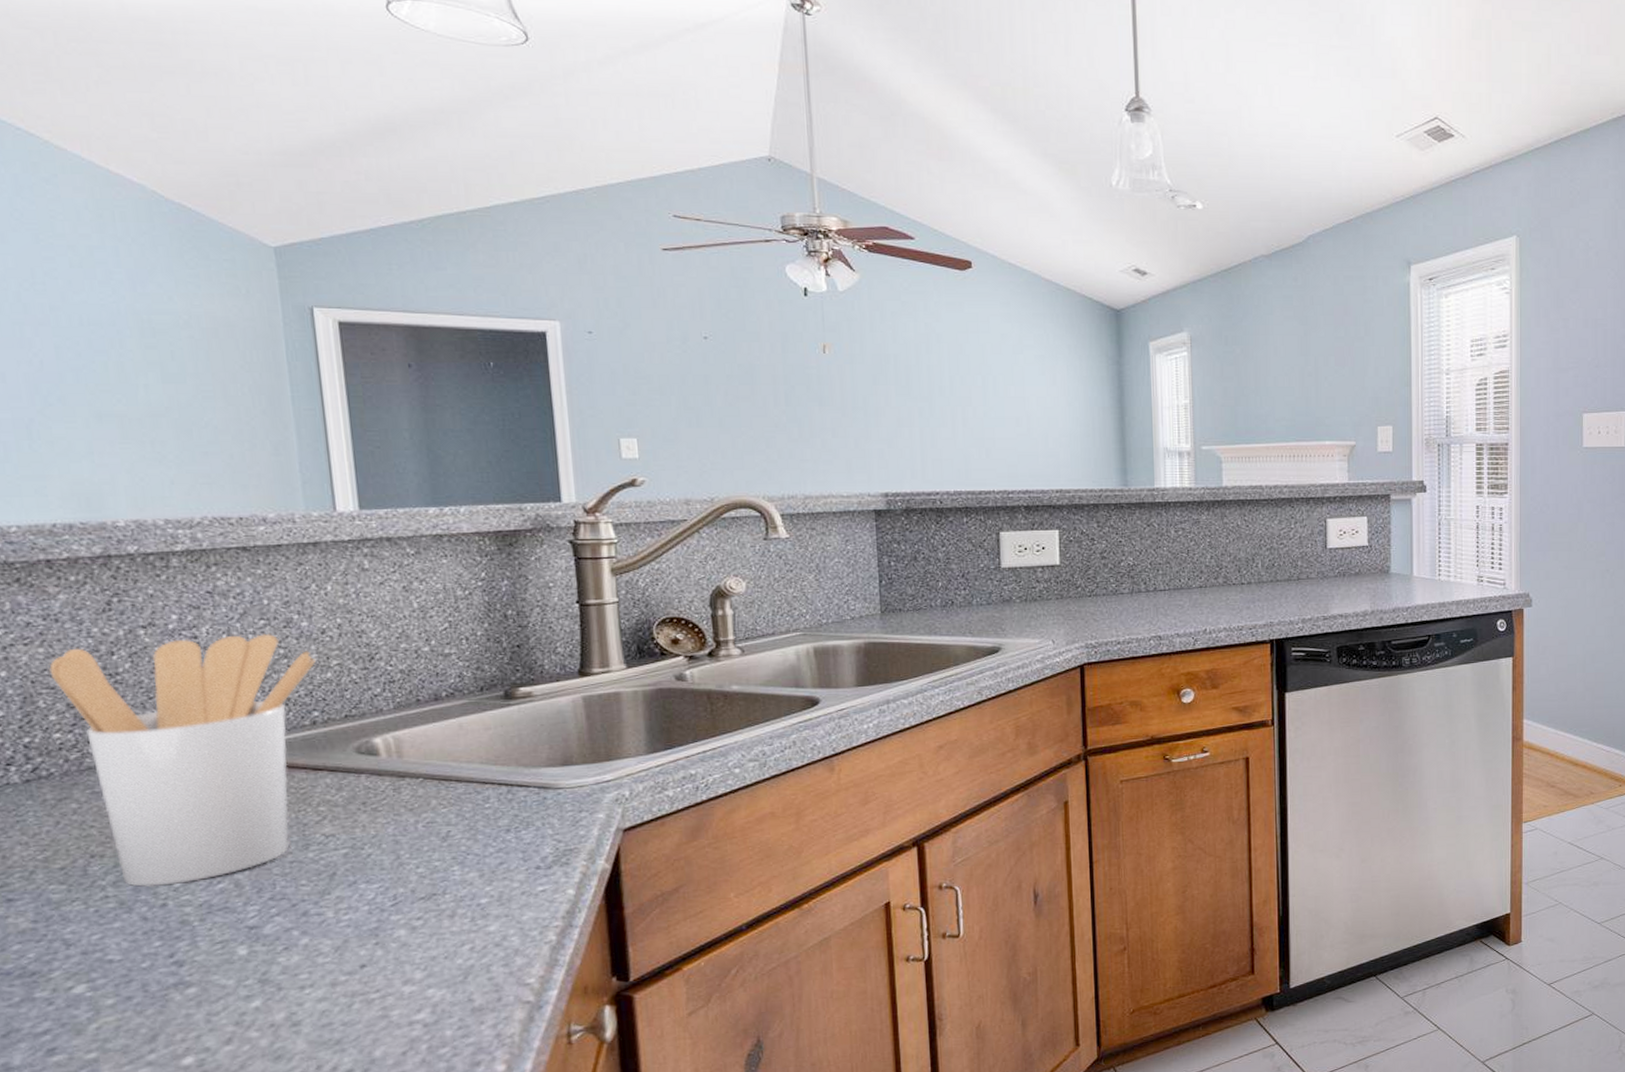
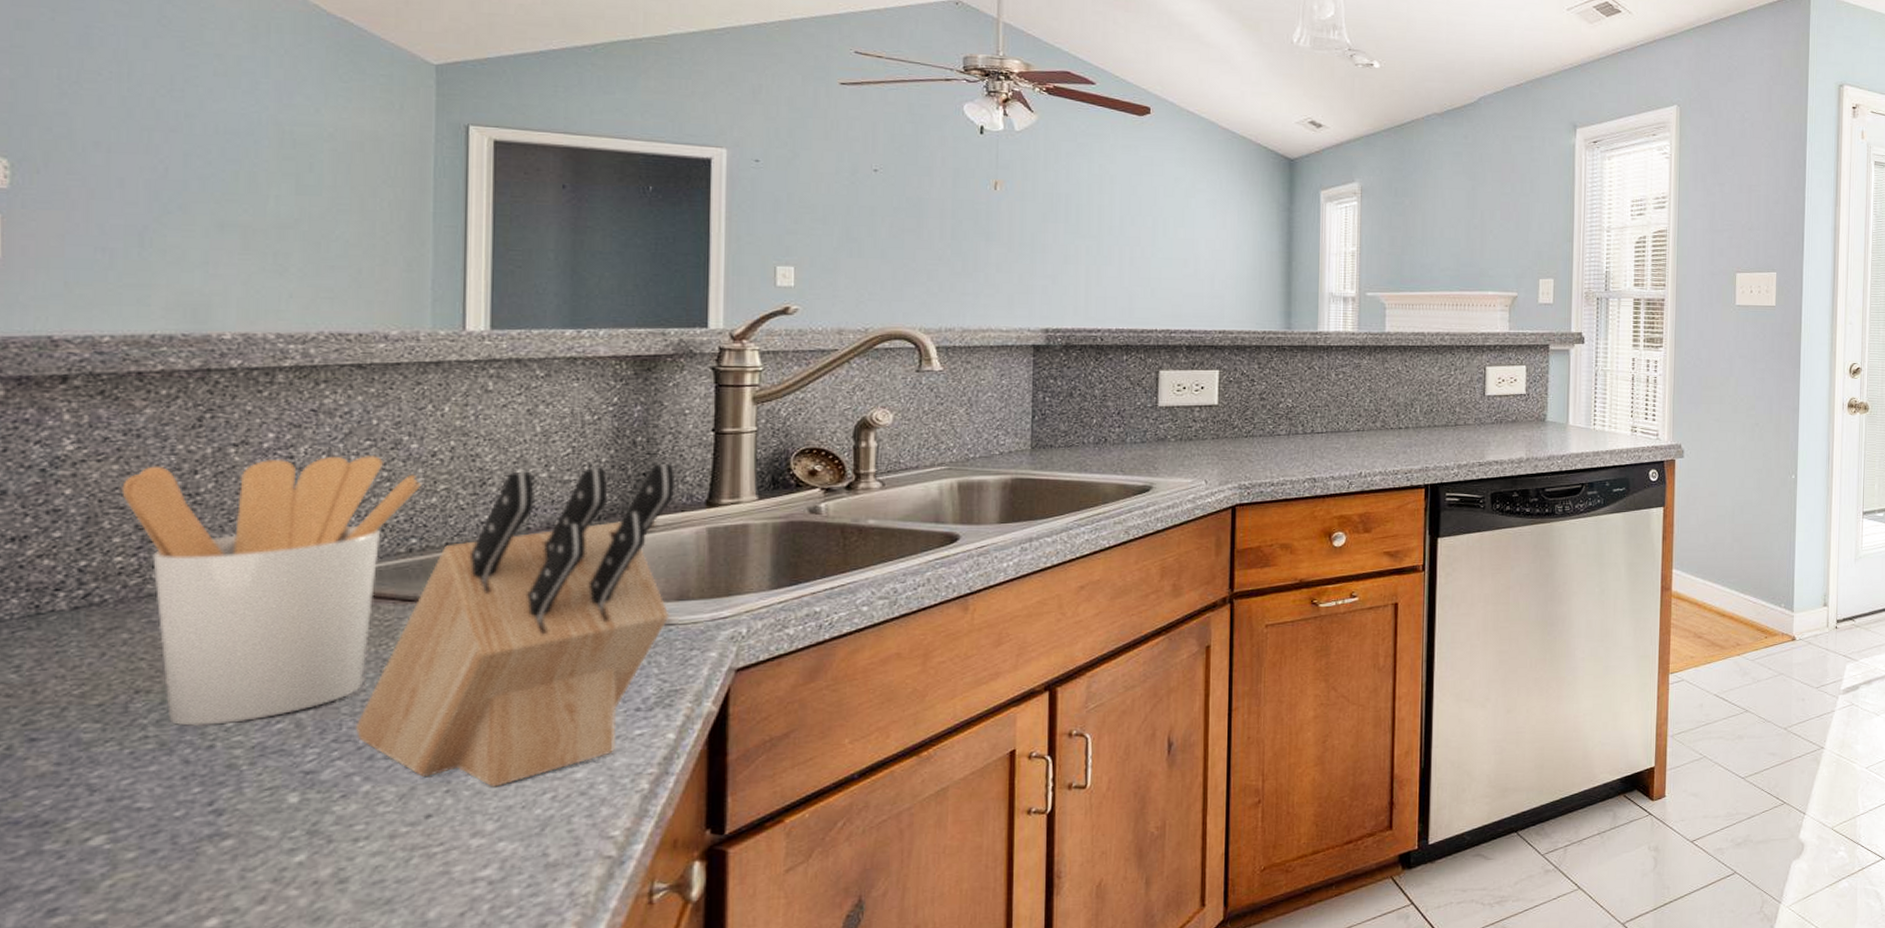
knife block: none [287,636,557,940] -> present [355,464,676,787]

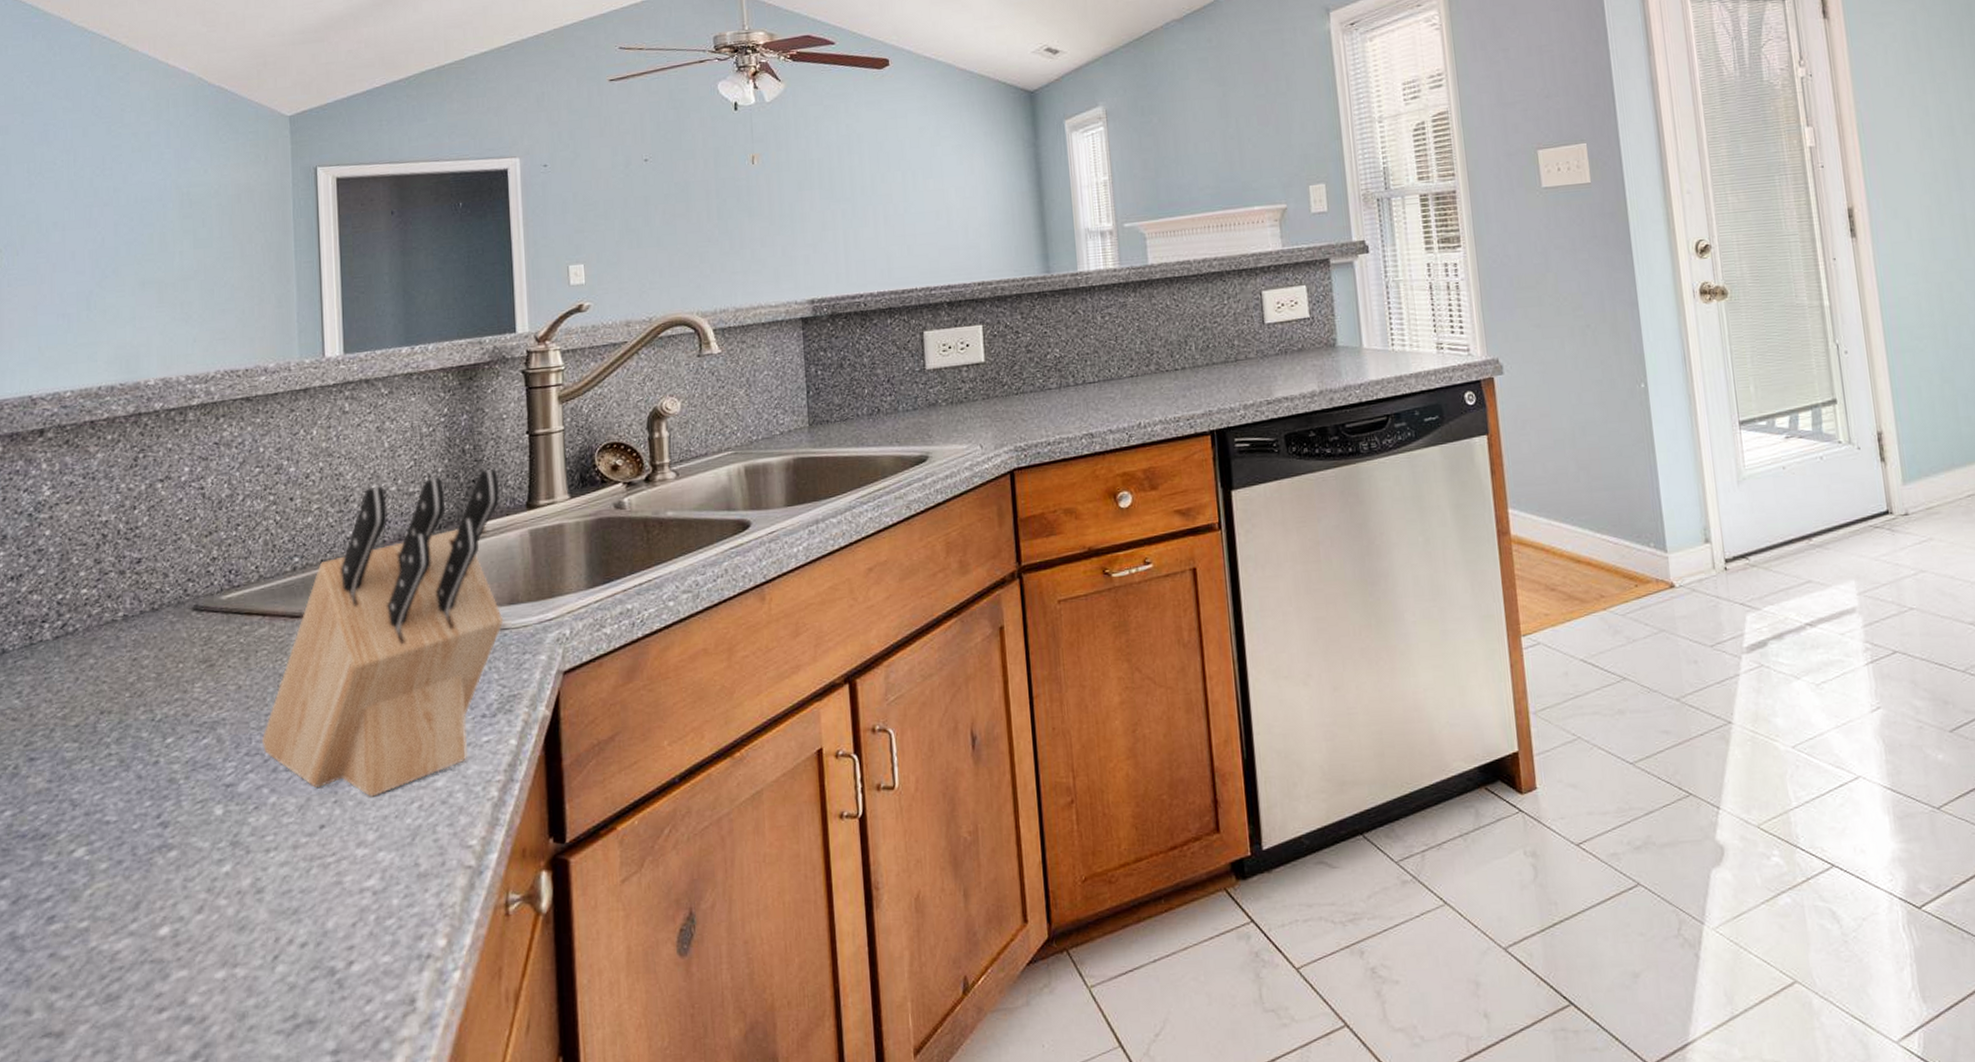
utensil holder: present [121,456,421,727] -> none [84,481,299,744]

